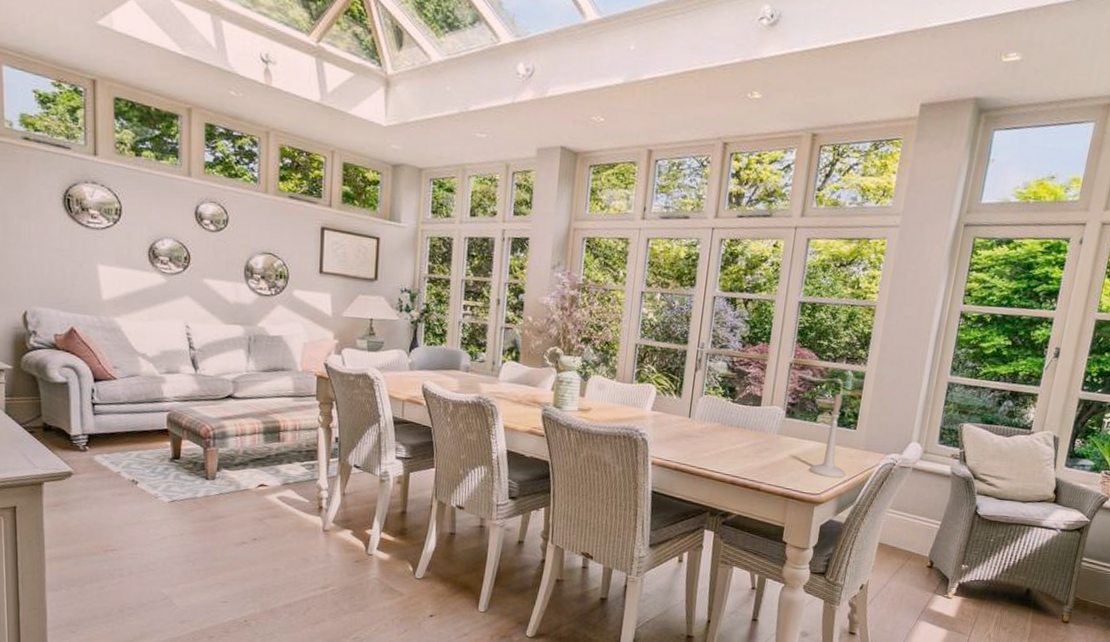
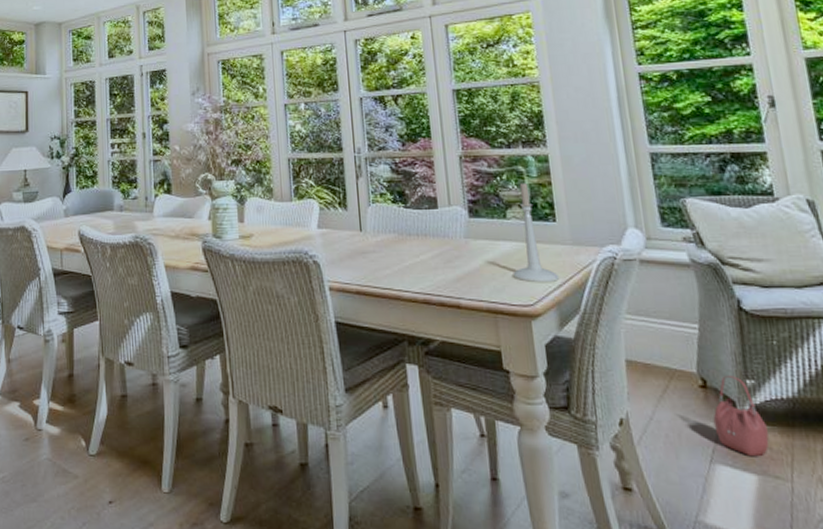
handbag: none [928,560,966,618] -> present [713,375,769,457]

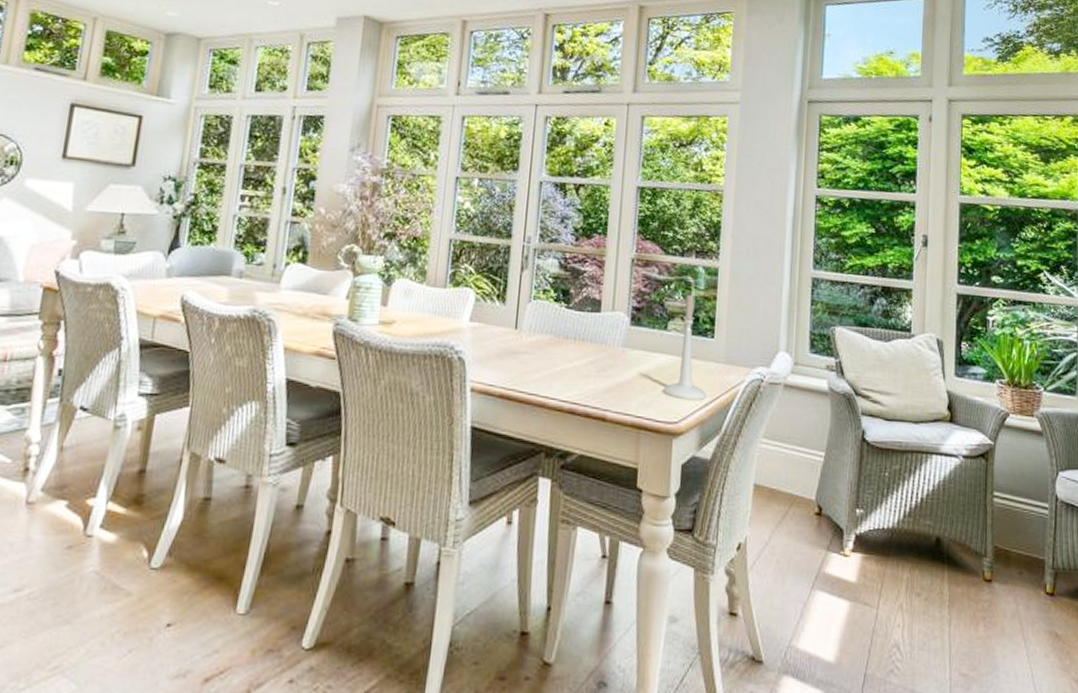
handbag: present [713,375,769,457] -> none [821,503,866,584]

